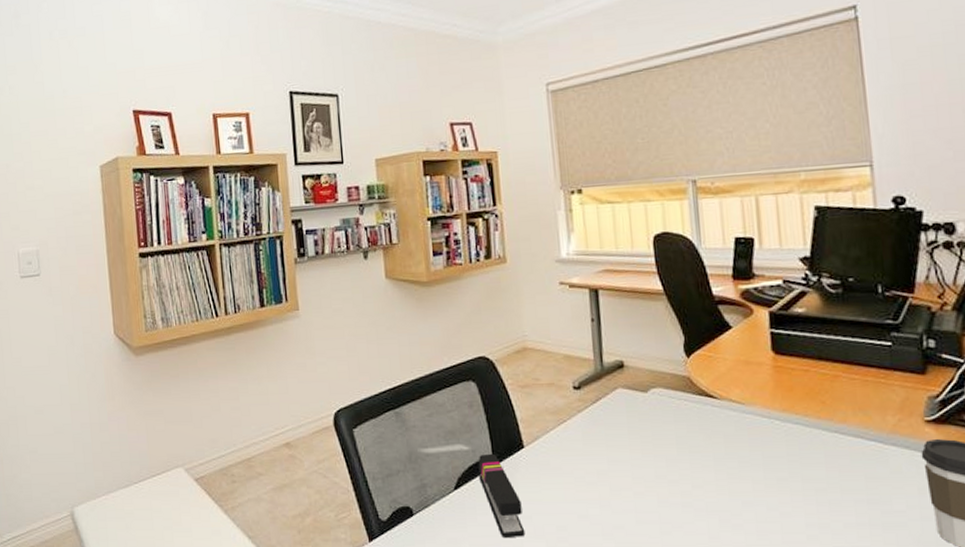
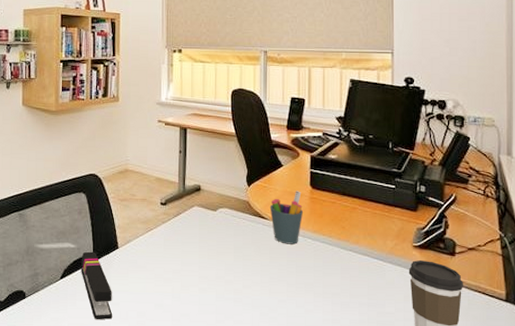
pen holder: none [718,358,765,429] -> present [269,191,303,245]

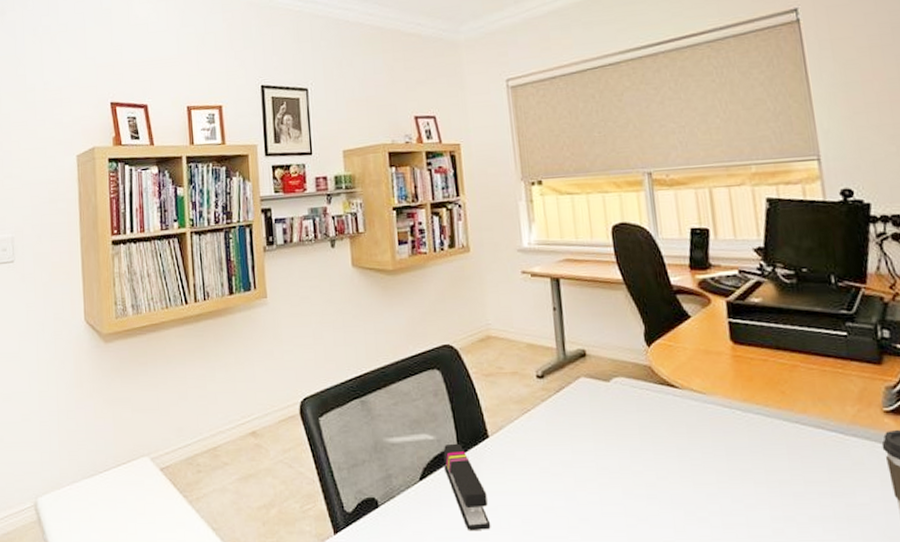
pen holder: present [269,191,303,245] -> none [679,348,726,419]

